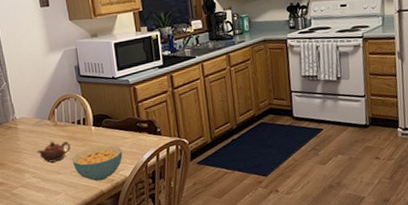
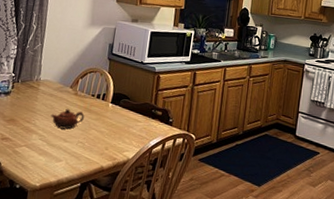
cereal bowl: present [72,145,123,181] -> none [81,123,132,157]

